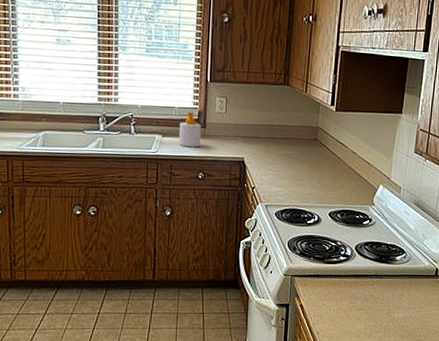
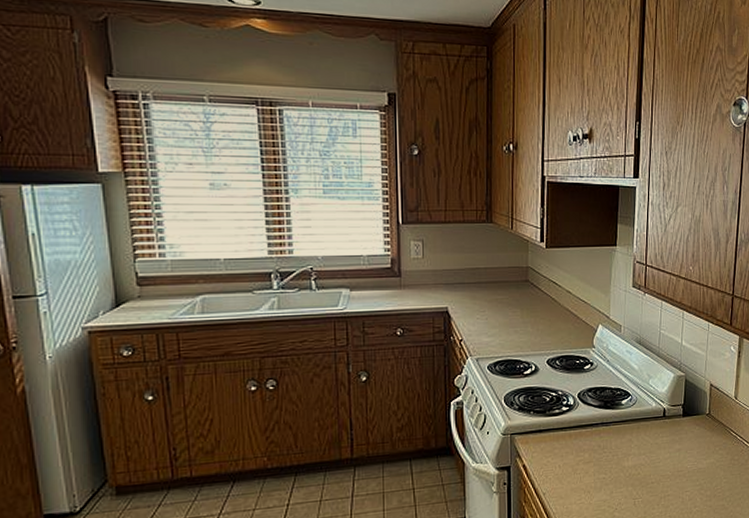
soap bottle: present [179,111,201,148] -> none [369,259,396,301]

